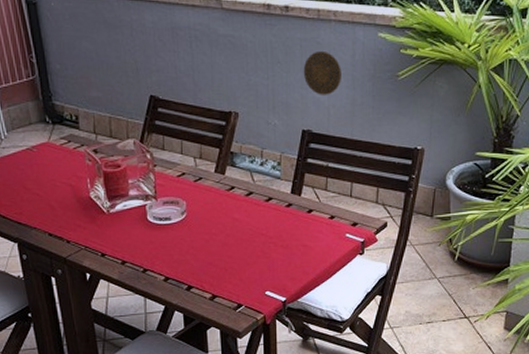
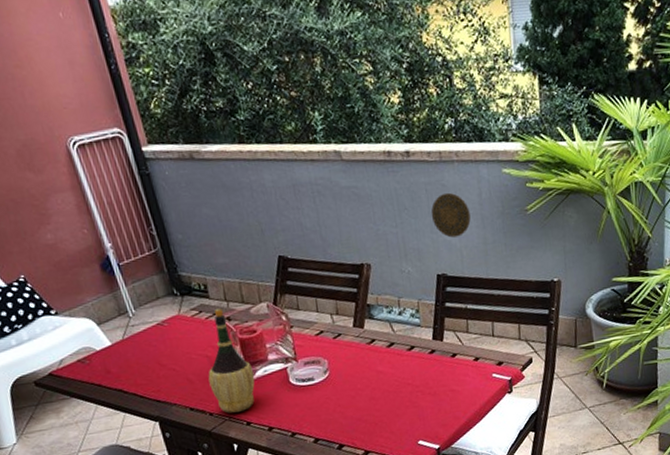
wine bottle: none [69,141,114,243] -> present [208,309,255,413]

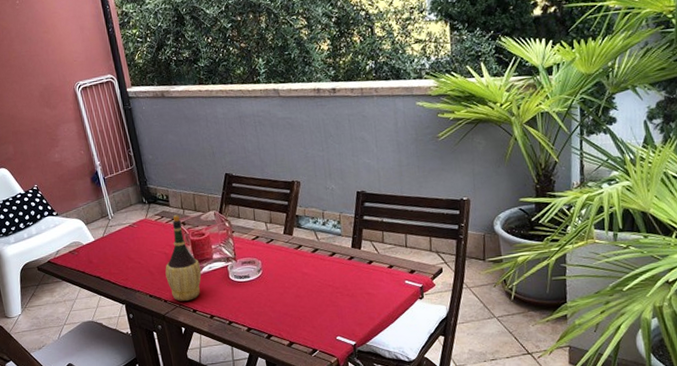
decorative plate: present [430,192,471,238] -> none [352,122,388,160]

